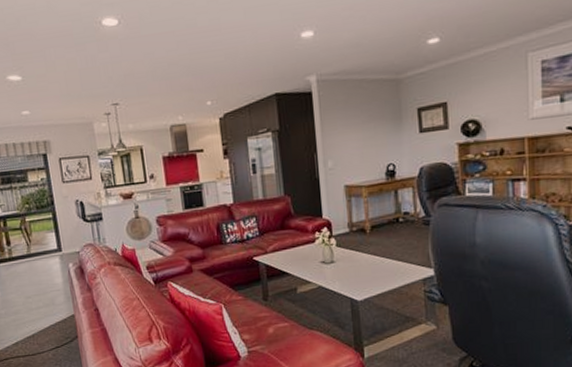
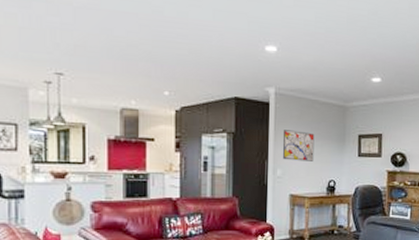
wall art: none [331,115,367,150] -> present [283,130,315,161]

